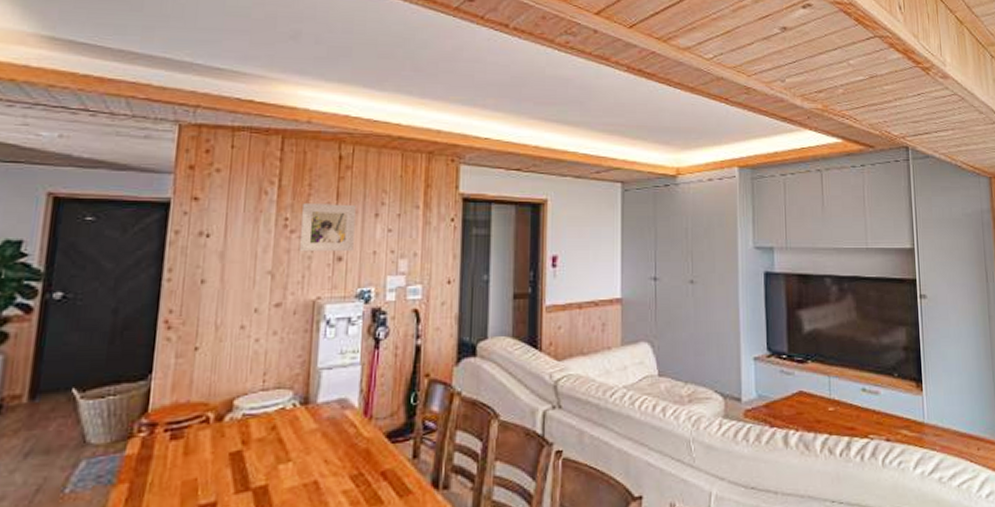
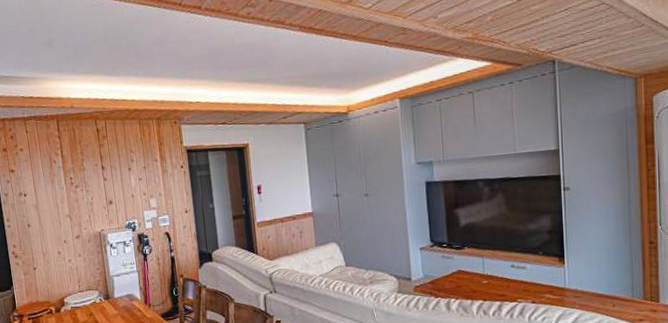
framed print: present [300,202,356,252] -> none [79,163,118,200]

